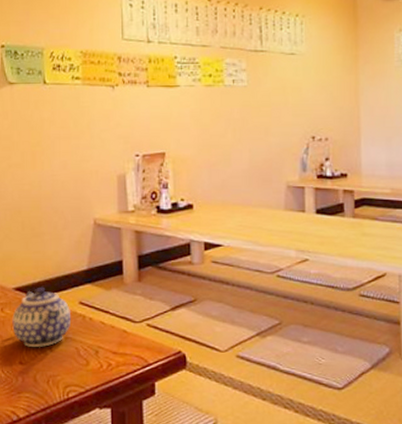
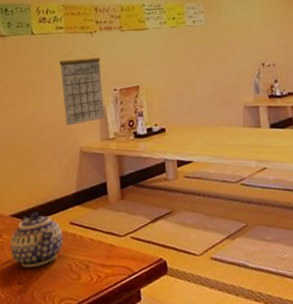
calendar: none [75,102,124,193] -> present [60,47,105,126]

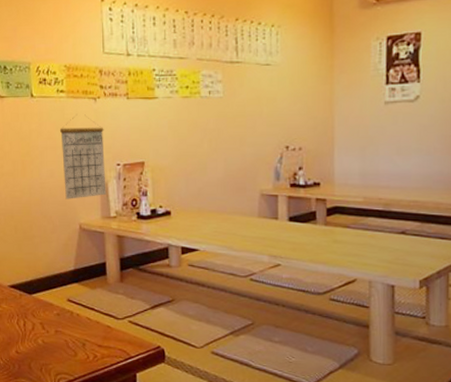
teapot: present [10,212,64,268] -> none [8,285,61,339]

